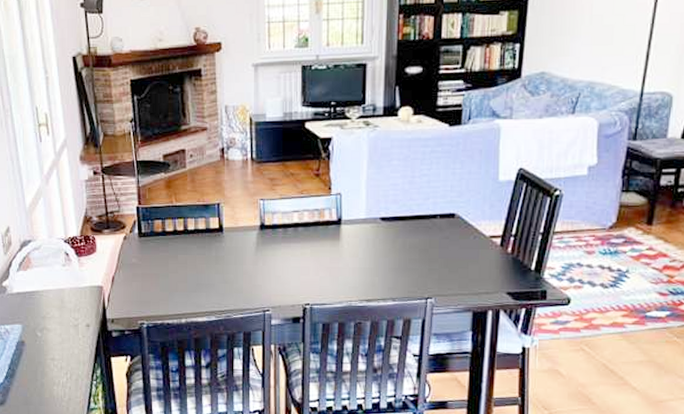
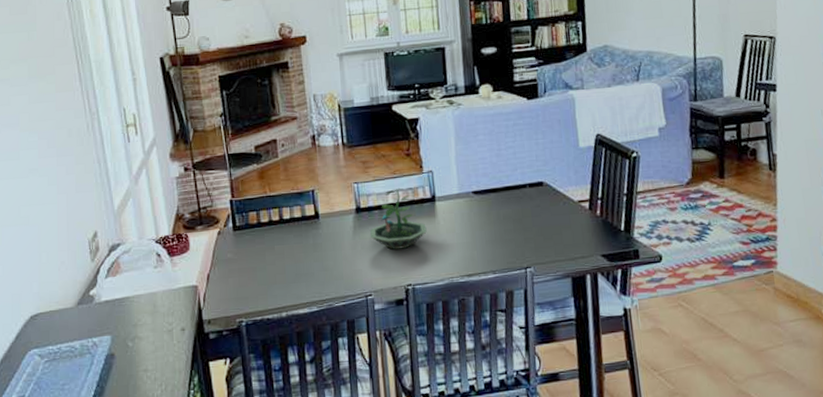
terrarium: none [273,207,330,269] -> present [370,187,427,250]

